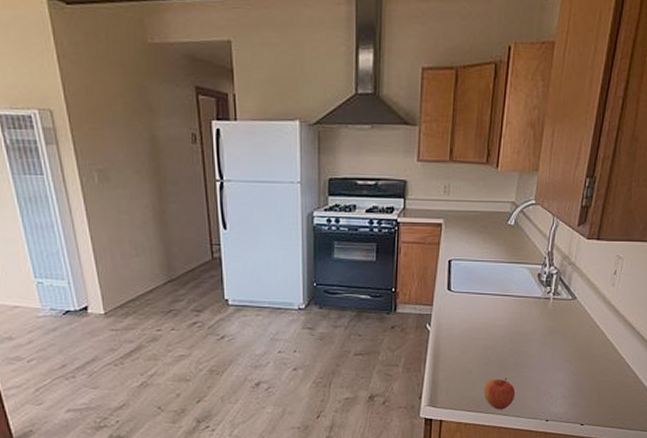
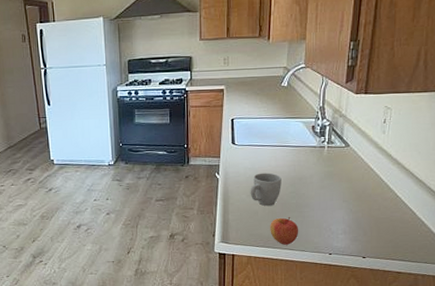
mug: none [464,326,501,365] -> present [250,173,281,207]

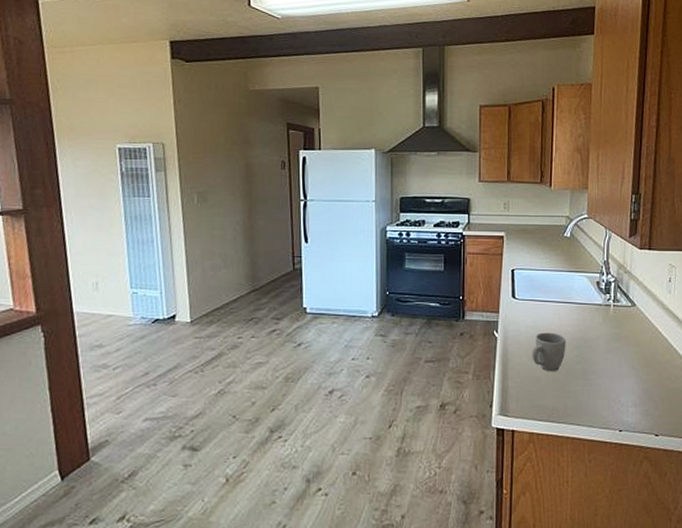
apple: present [270,217,299,245] -> none [554,385,586,419]

